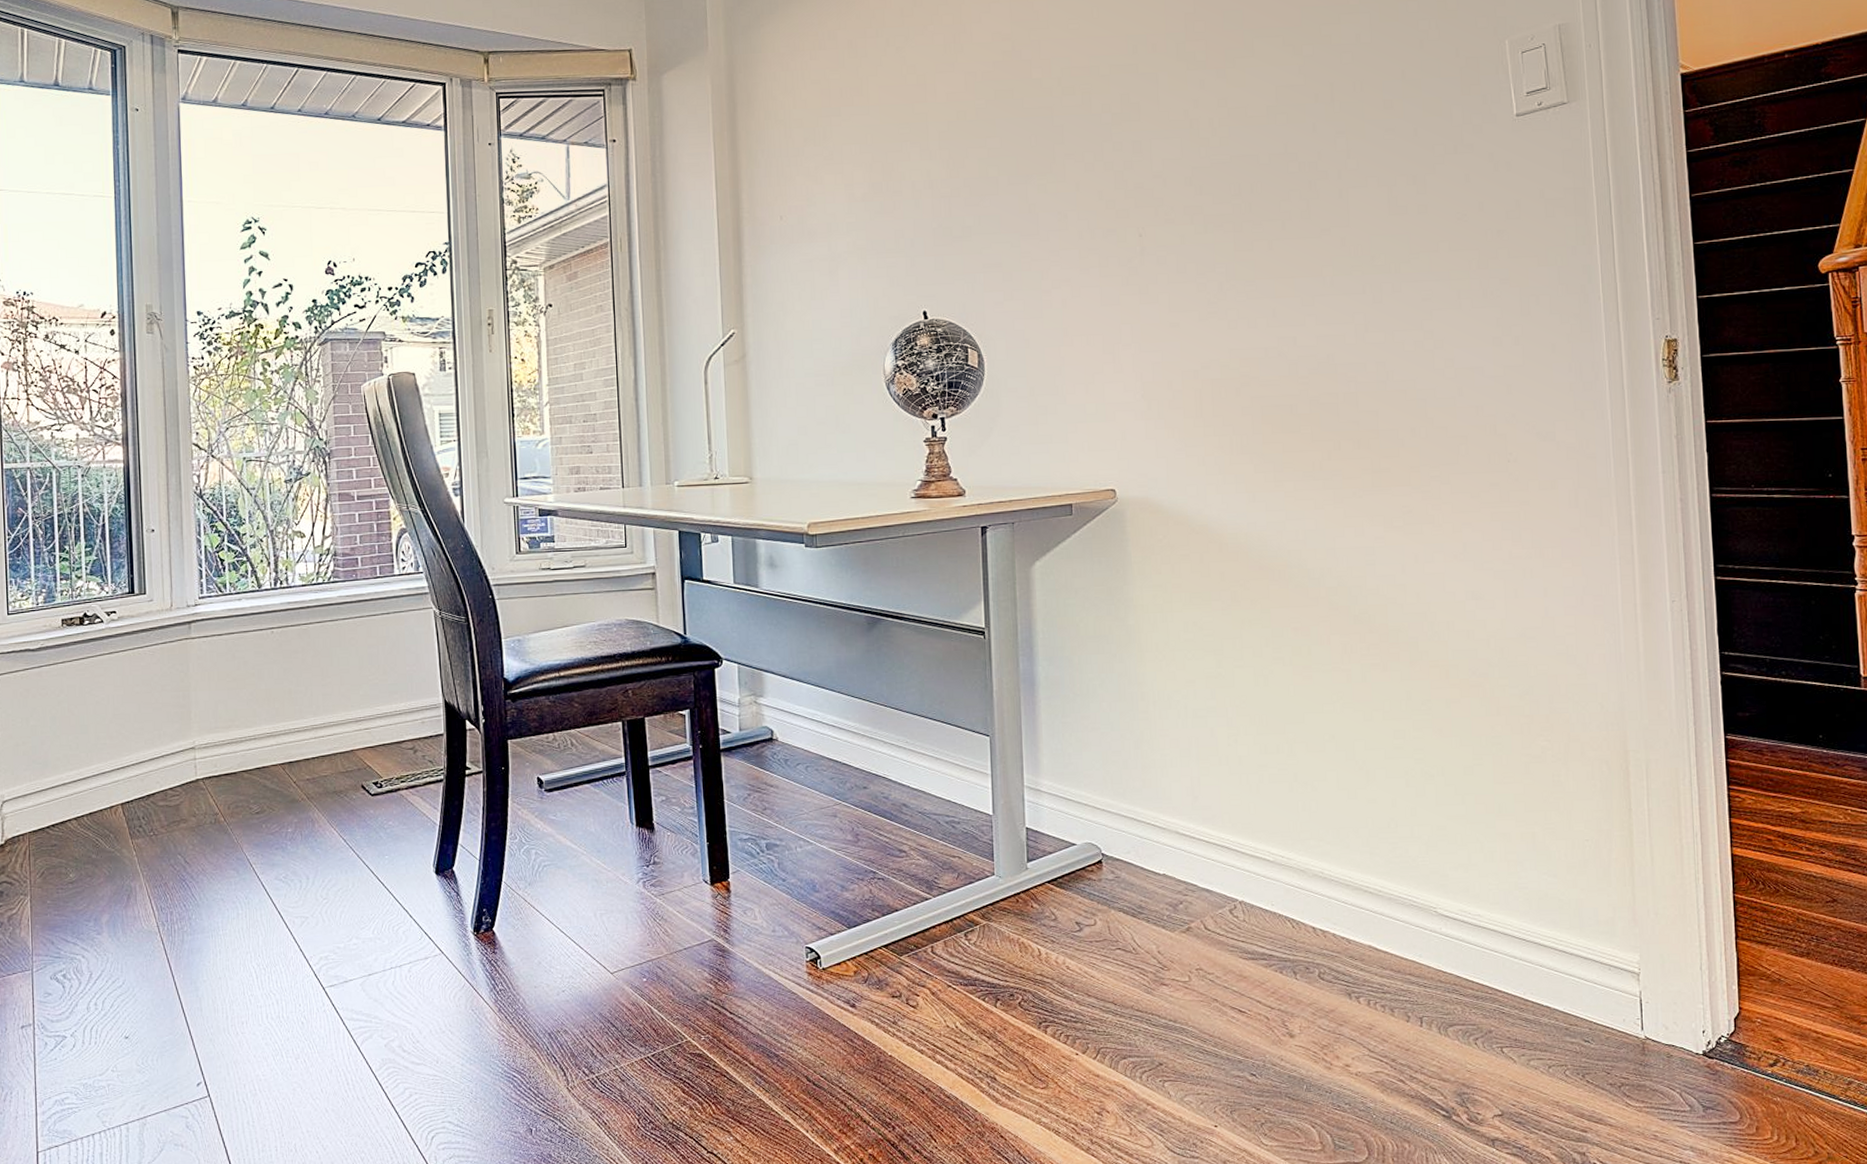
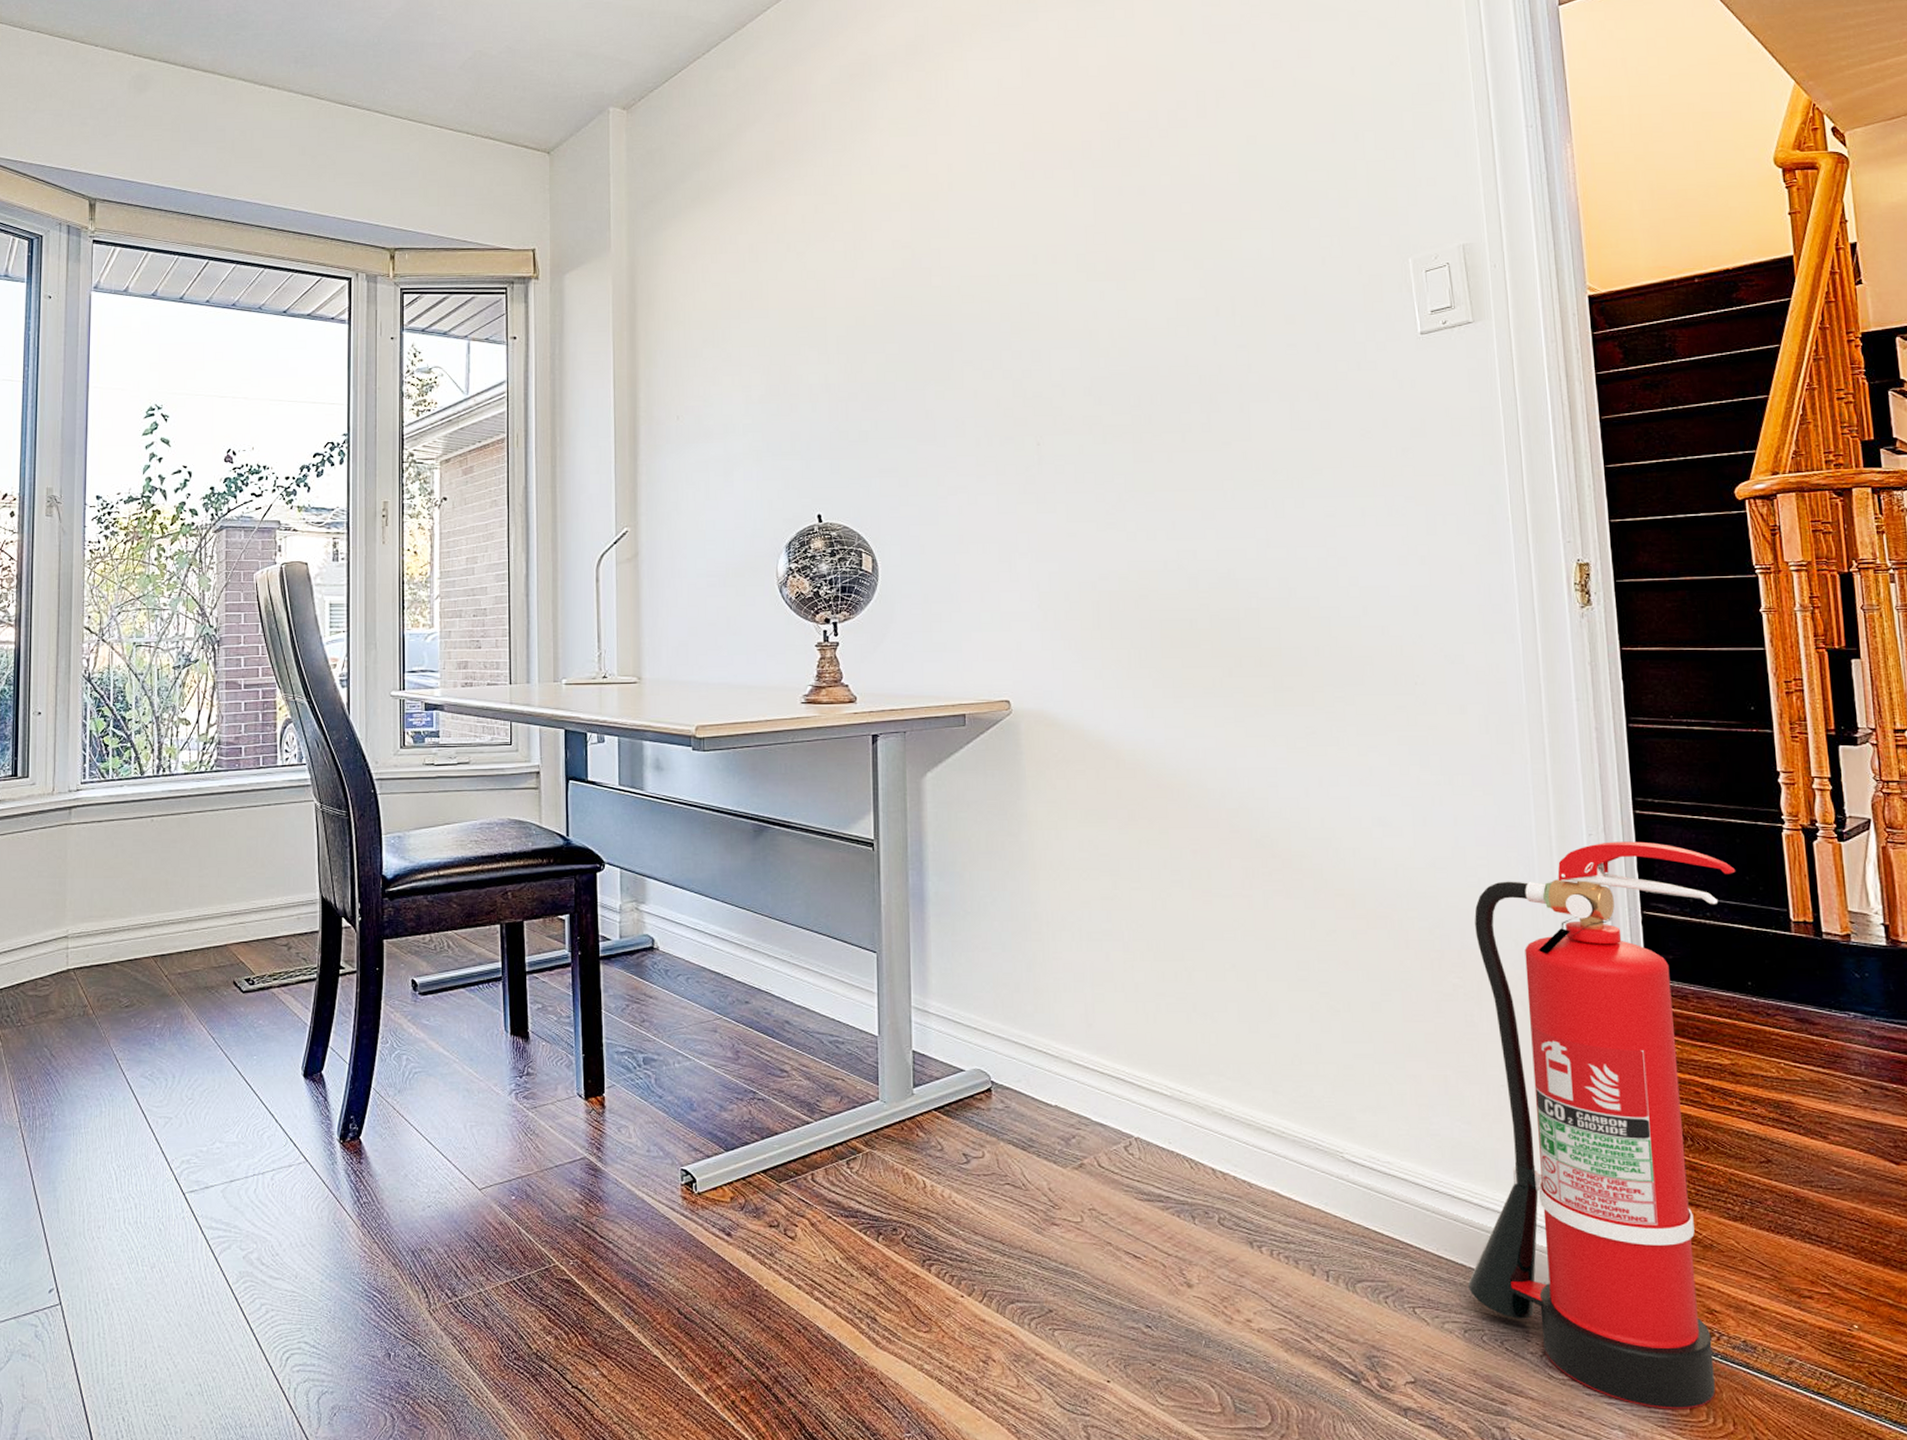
fire extinguisher: none [1552,606,1811,1130] -> present [1467,841,1736,1410]

